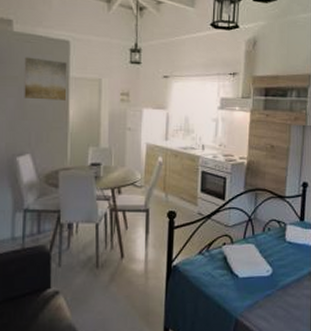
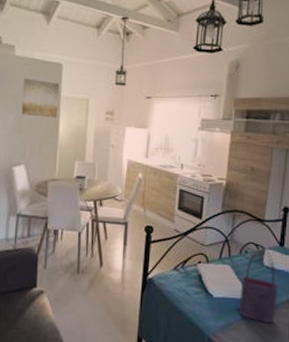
tote bag: none [264,225,300,298] -> present [239,248,278,324]

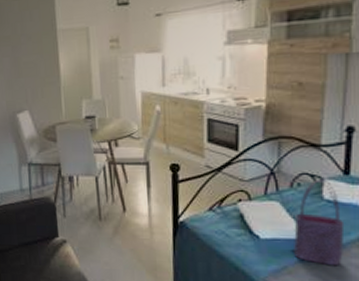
wall art: present [21,78,60,118] -> none [14,14,57,57]

